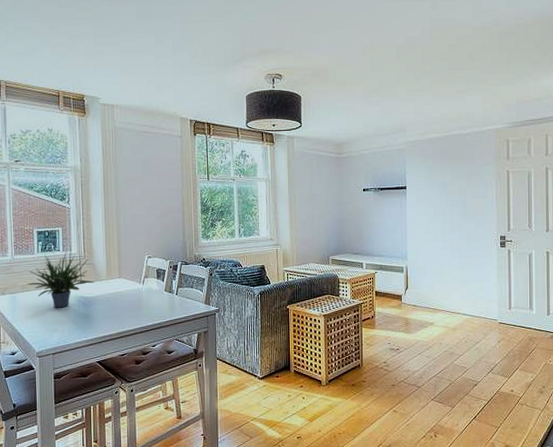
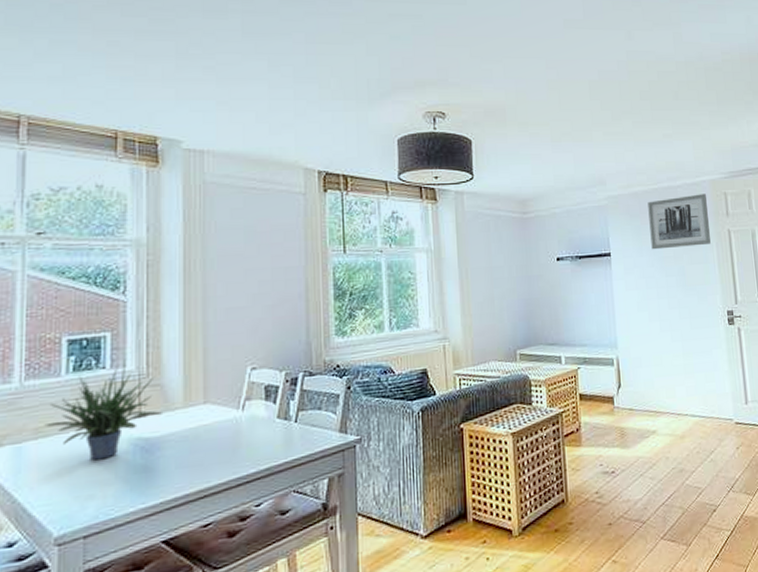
wall art: none [440,140,491,185] -> present [648,194,711,250]

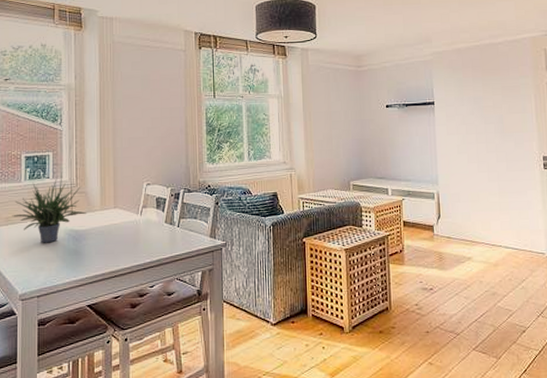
wall art: present [648,194,711,250] -> none [470,50,529,100]

